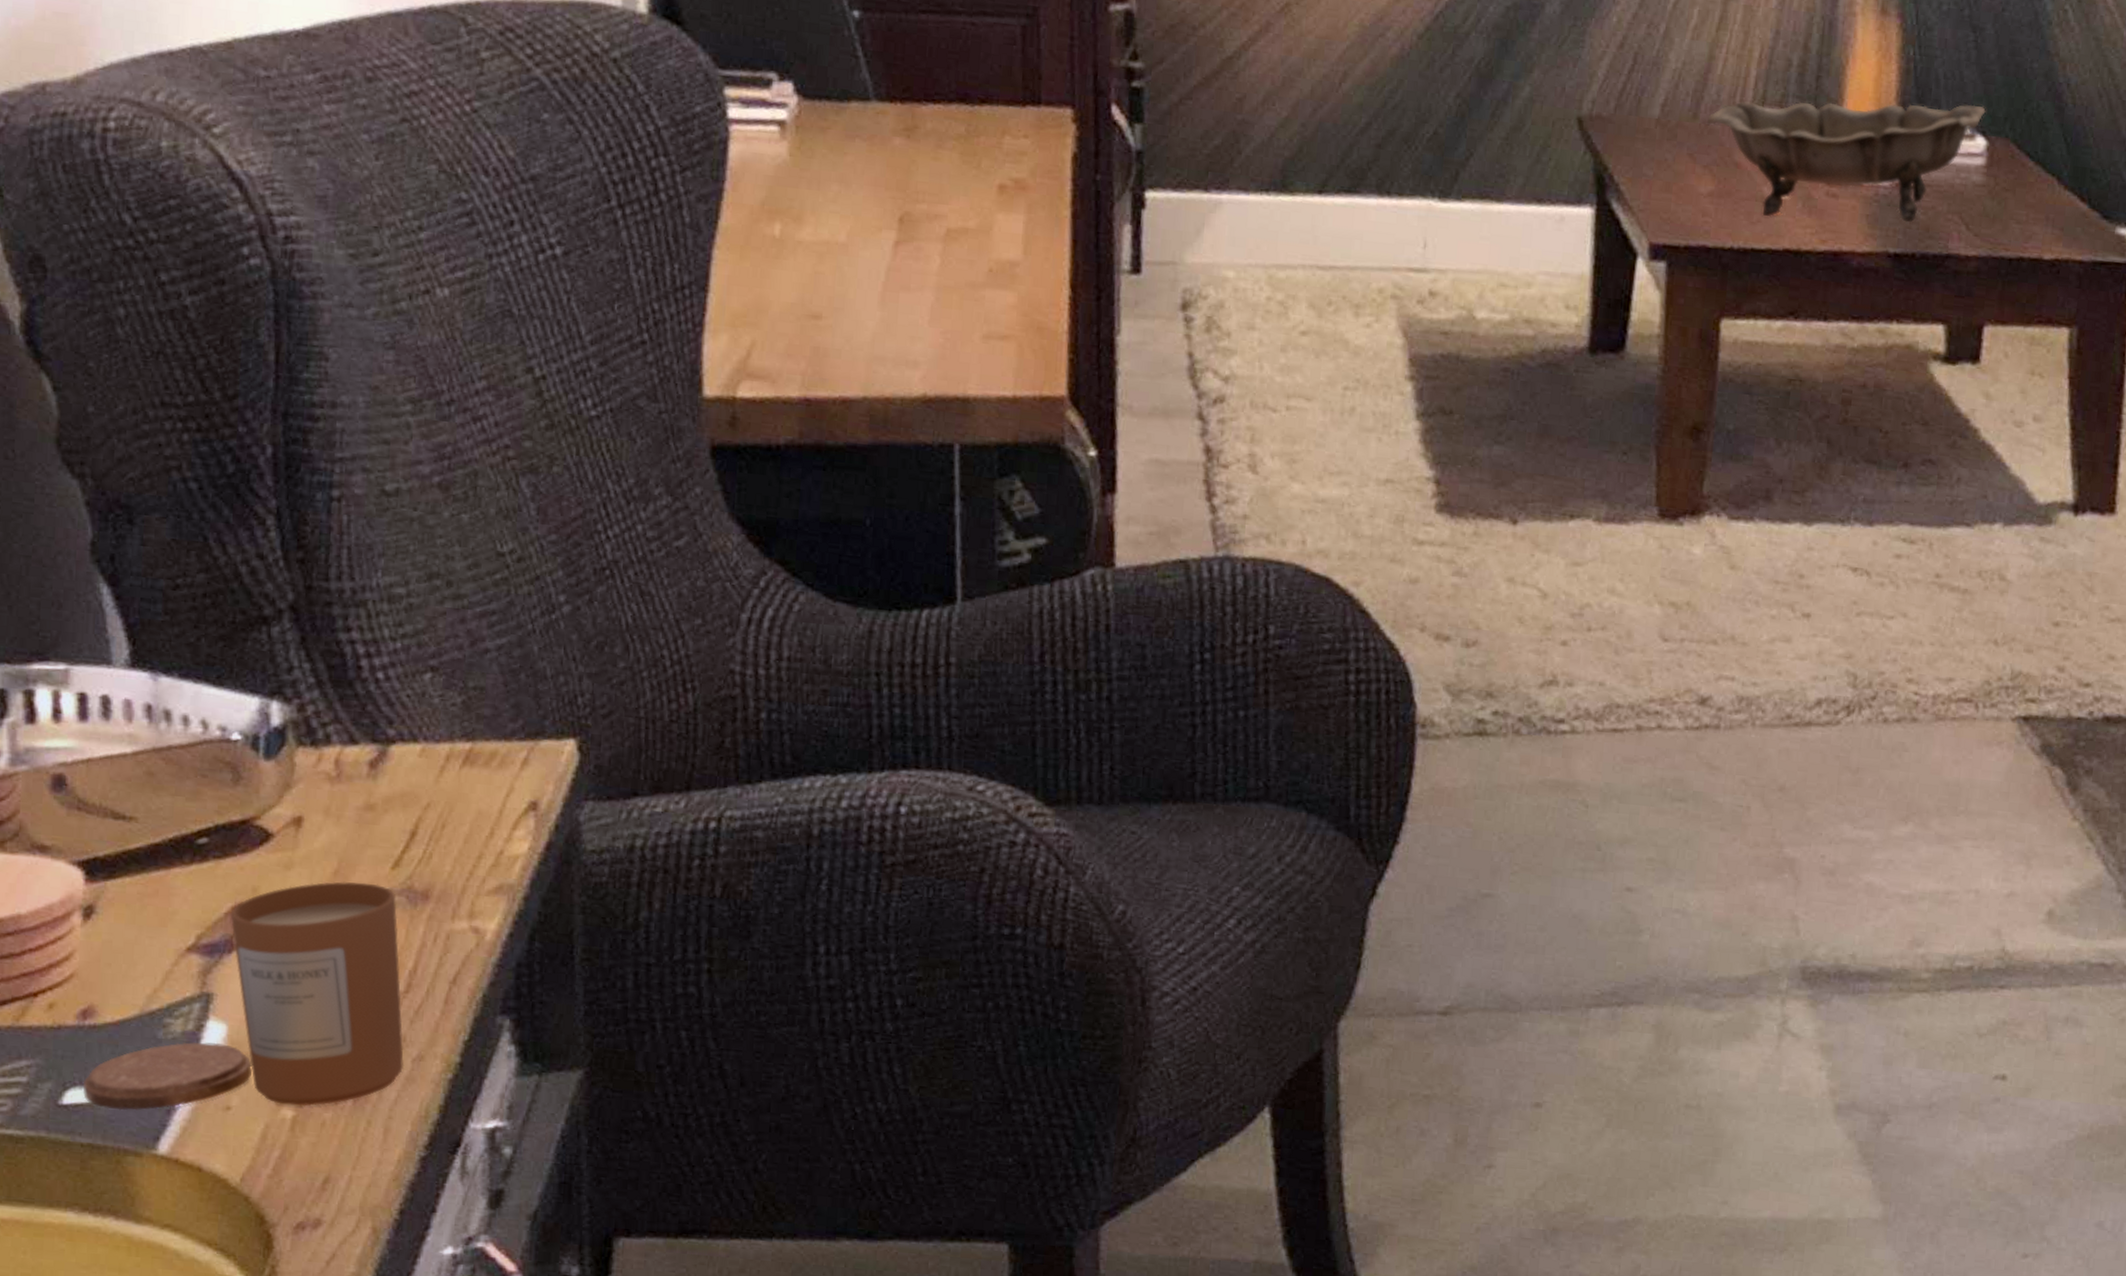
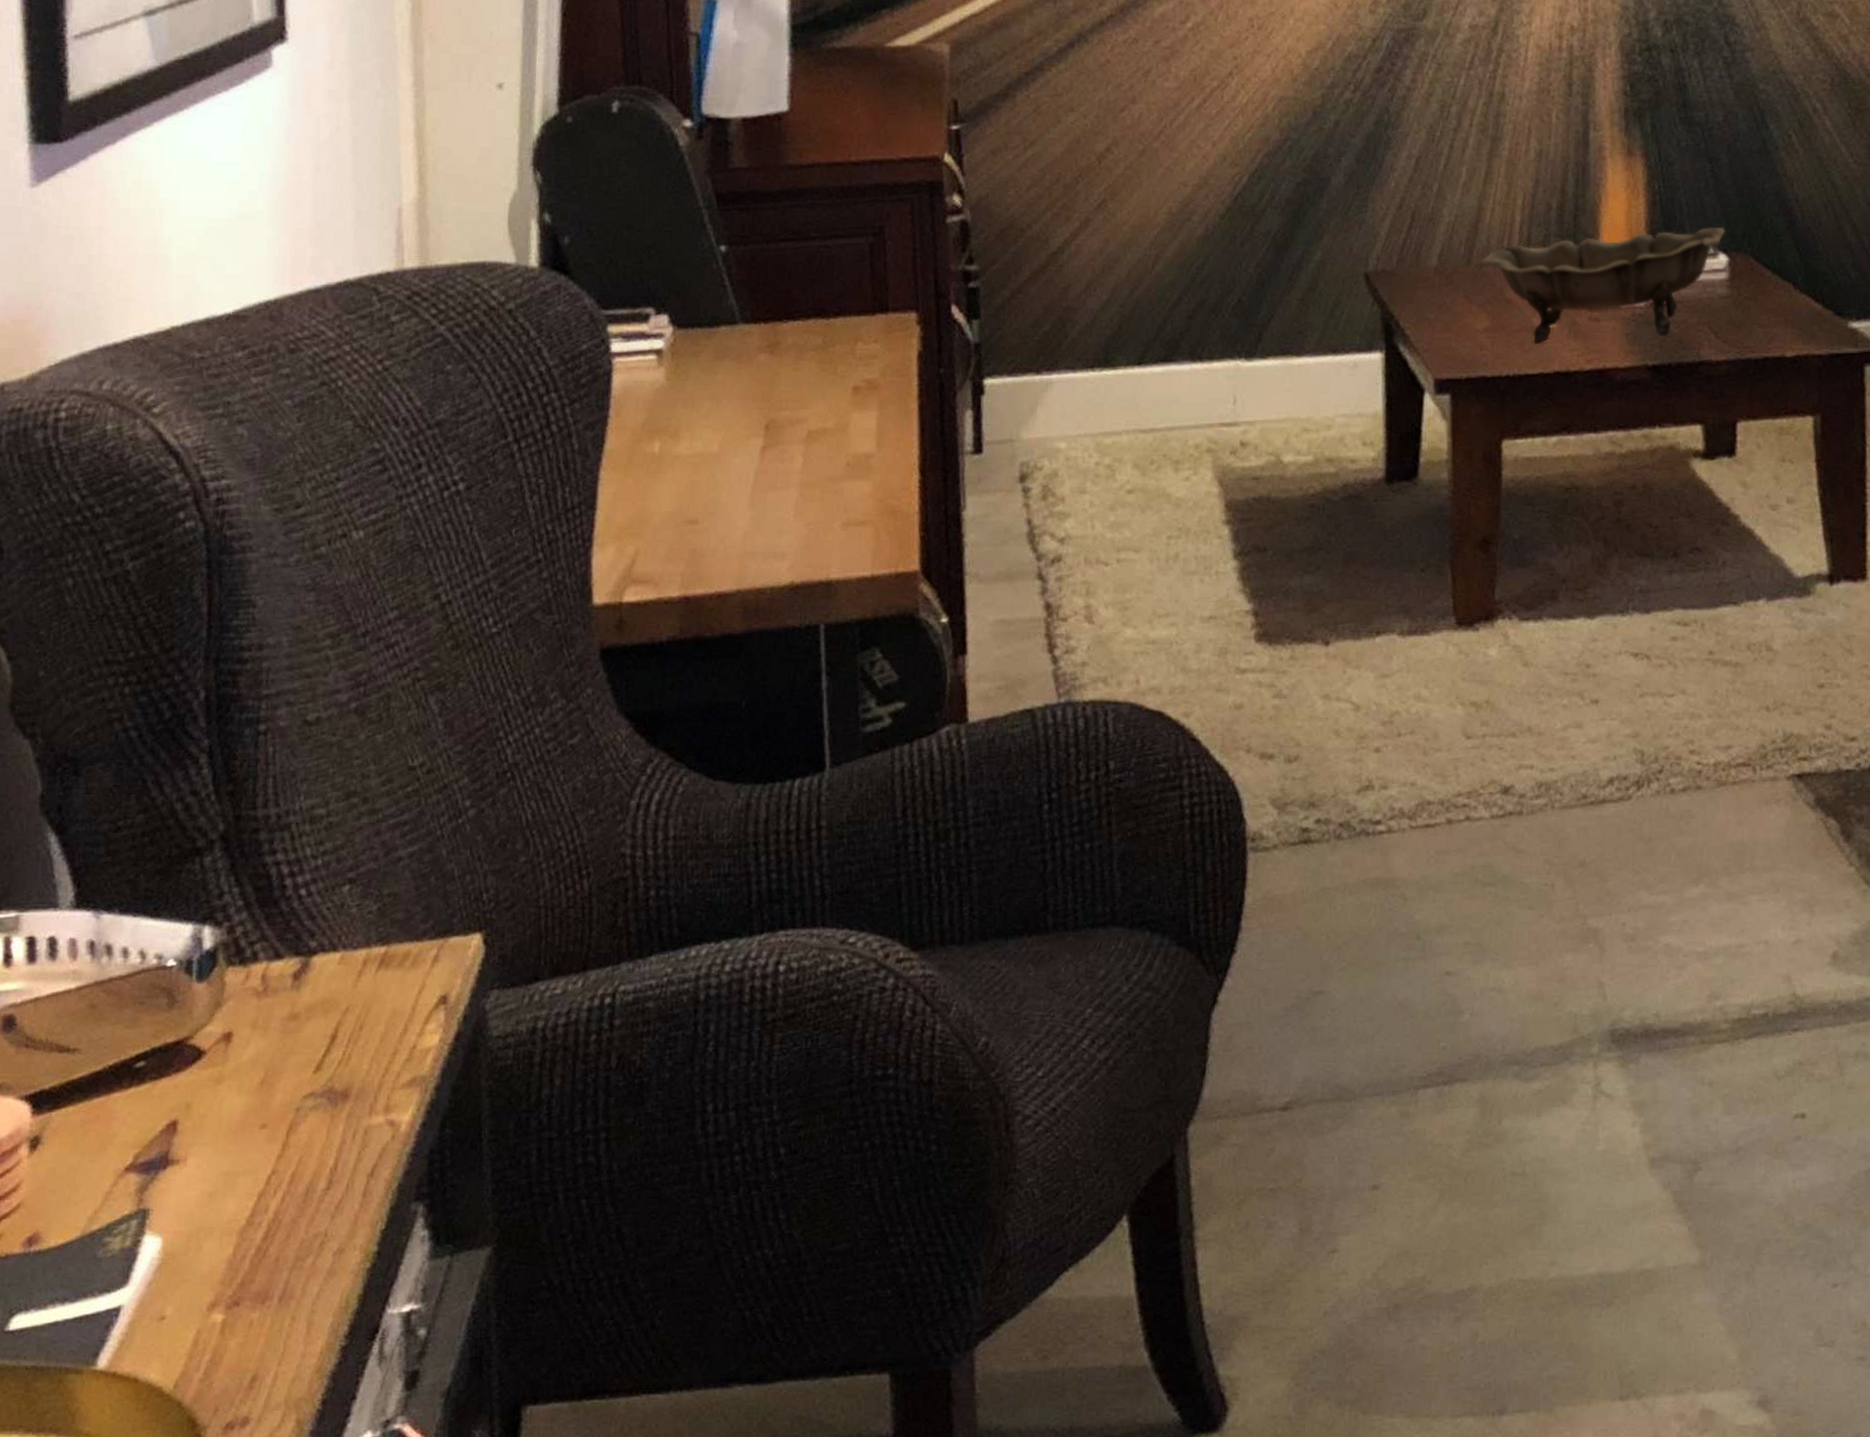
candle: present [82,882,405,1111] -> none [27,1088,326,1331]

